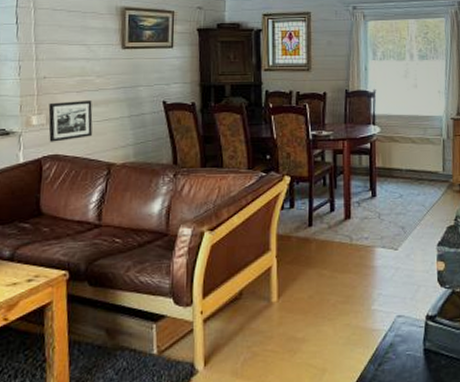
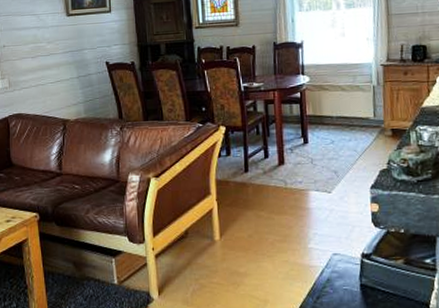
picture frame: present [48,101,93,142] -> none [10,65,48,103]

